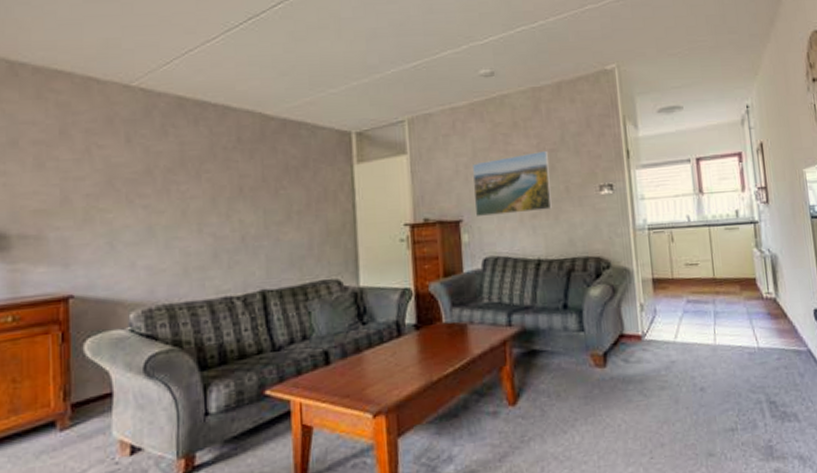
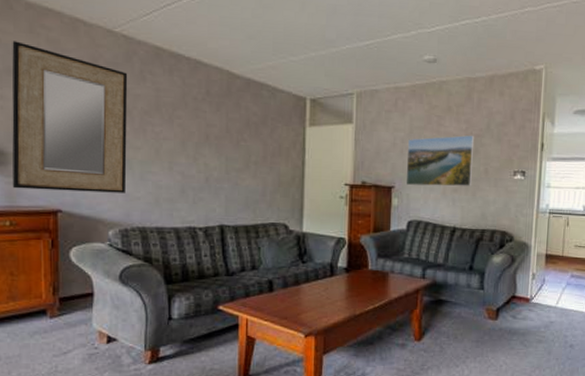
home mirror: none [15,109,149,277] -> present [12,41,128,193]

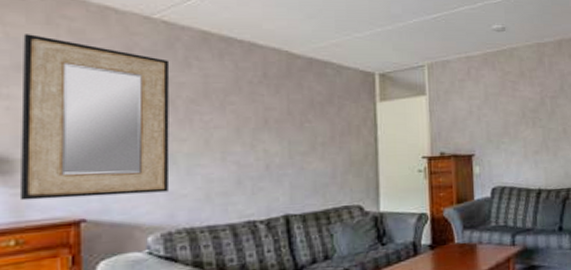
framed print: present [405,135,475,187] -> none [484,97,552,153]

